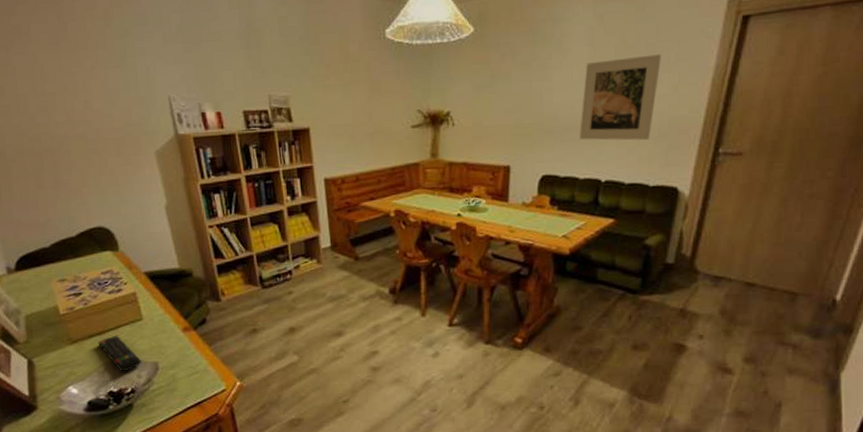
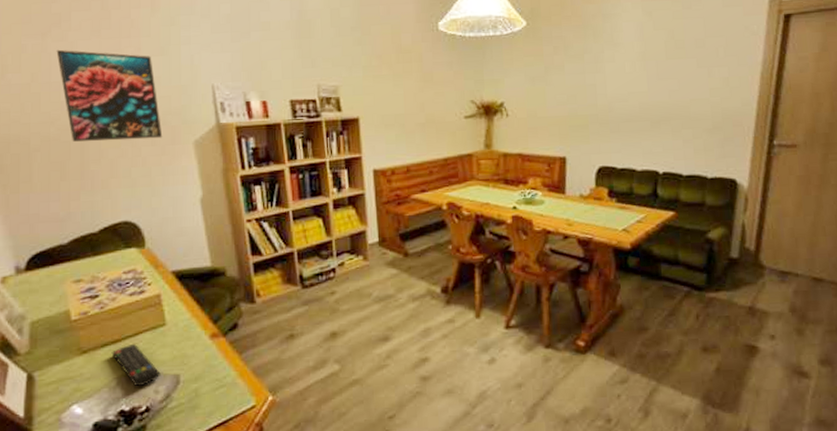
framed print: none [20,62,126,153] -> present [56,49,163,142]
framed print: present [580,54,662,141] -> none [634,49,711,132]

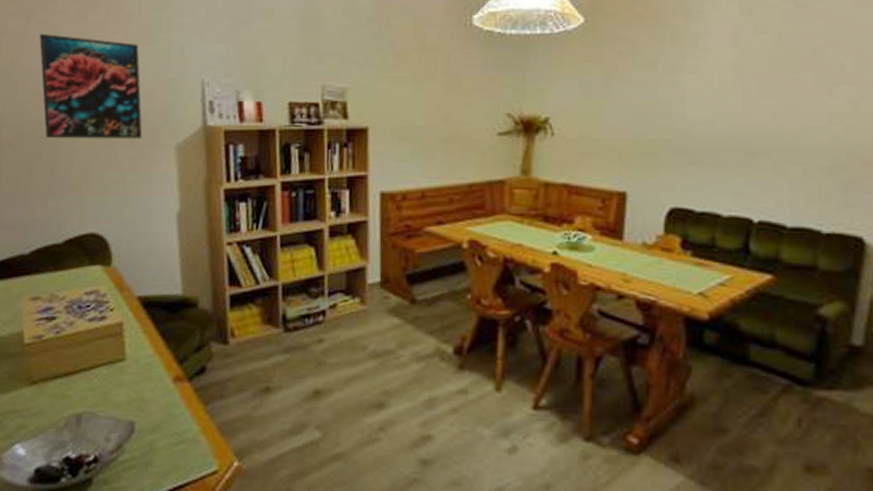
remote control: present [111,343,161,387] -> none [62,378,114,432]

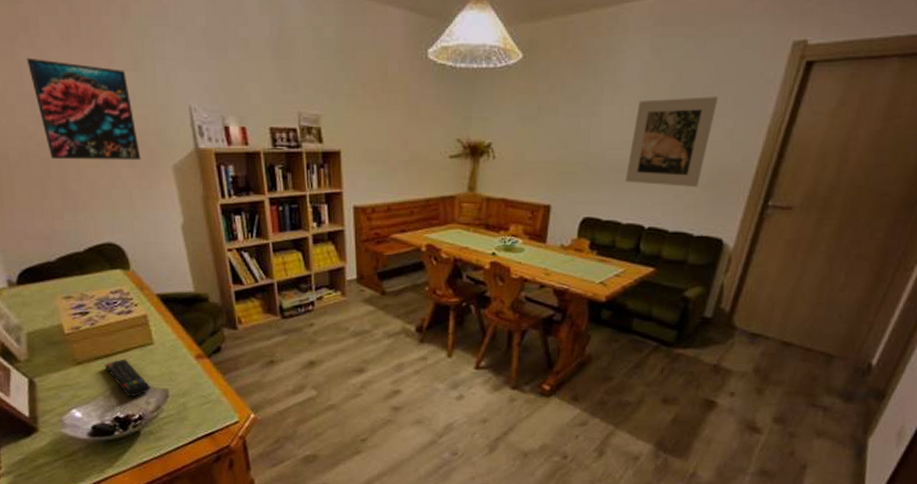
remote control: none [62,378,114,432] -> present [104,358,151,398]
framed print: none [722,61,834,170] -> present [626,96,719,187]

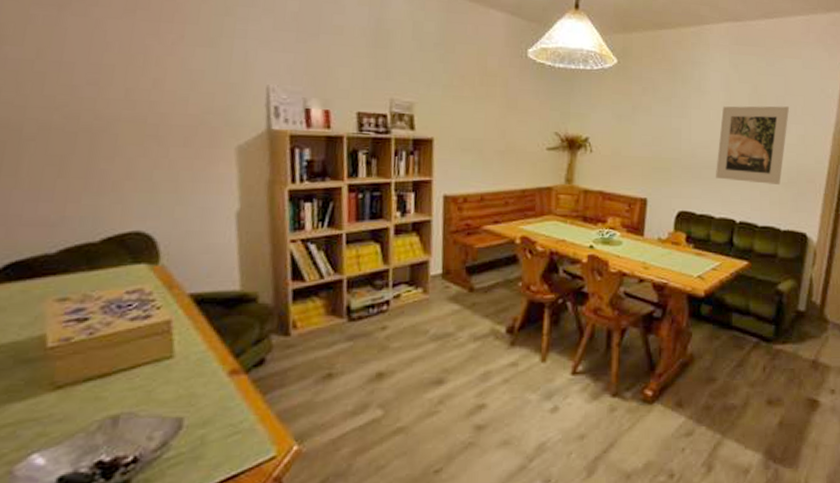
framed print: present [26,57,141,161] -> none [74,25,199,140]
remote control: present [104,358,151,398] -> none [95,378,159,432]

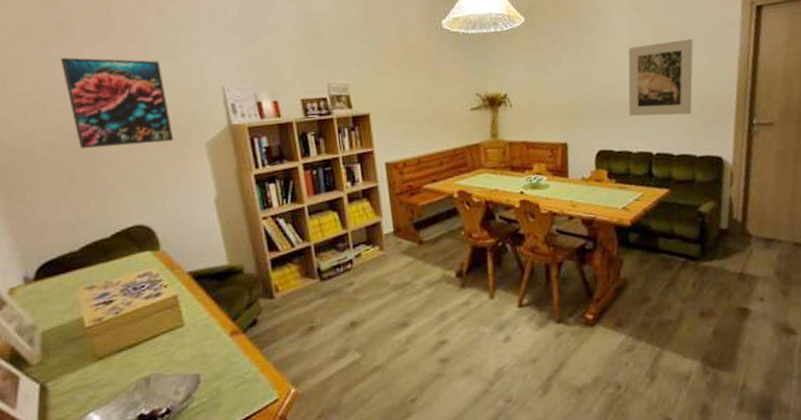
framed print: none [74,25,199,140] -> present [60,57,174,149]

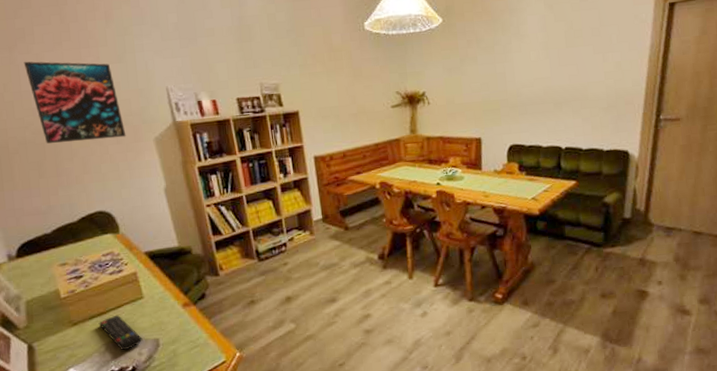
remote control: none [128,346,181,390] -> present [98,314,143,351]
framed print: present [628,39,694,116] -> none [540,37,605,113]

